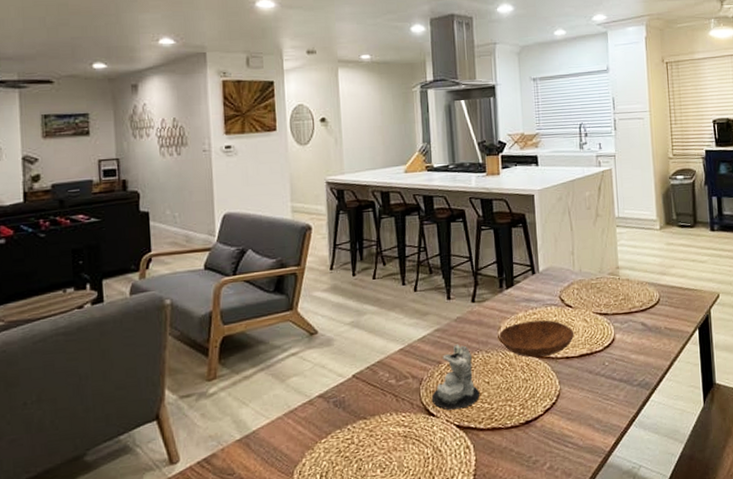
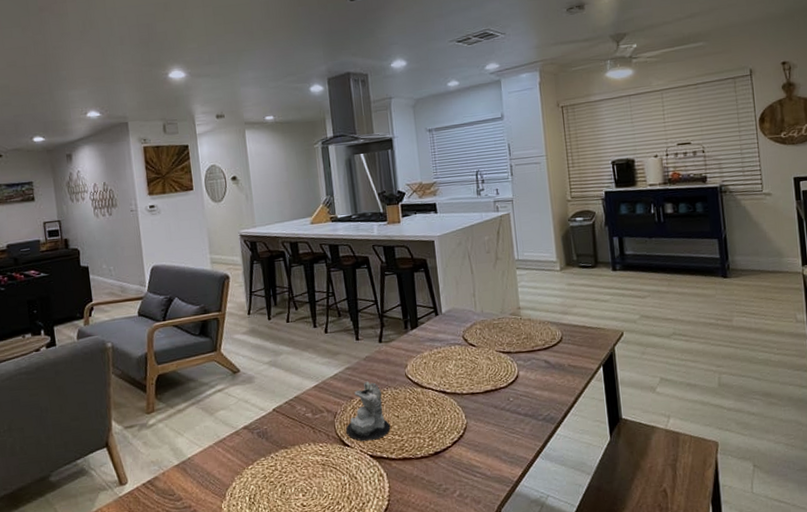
bowl: present [499,320,575,358] -> none [406,358,479,394]

